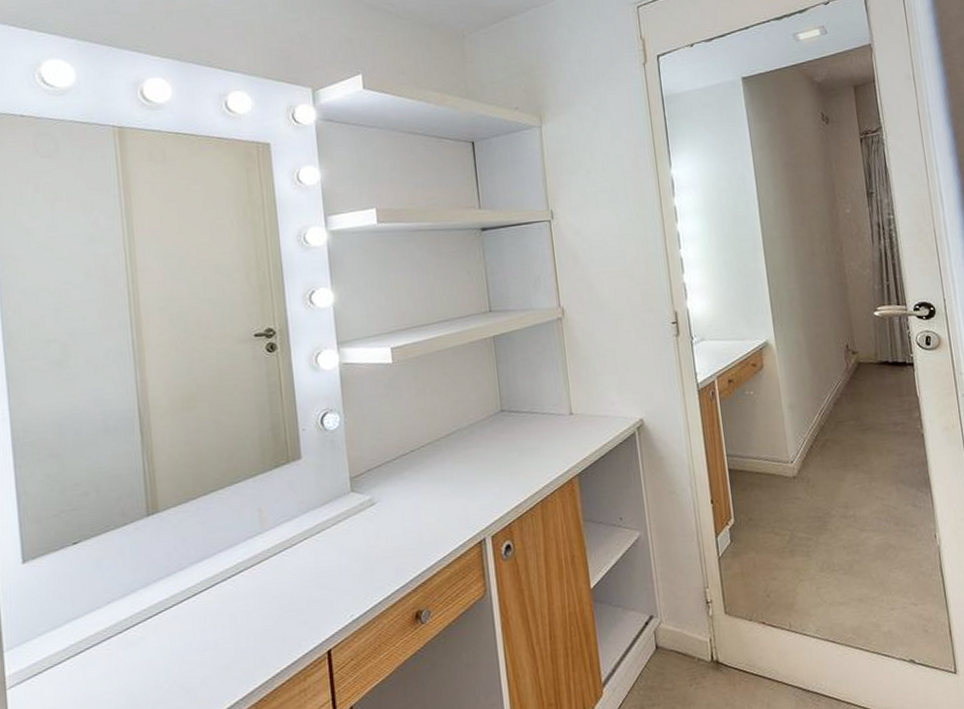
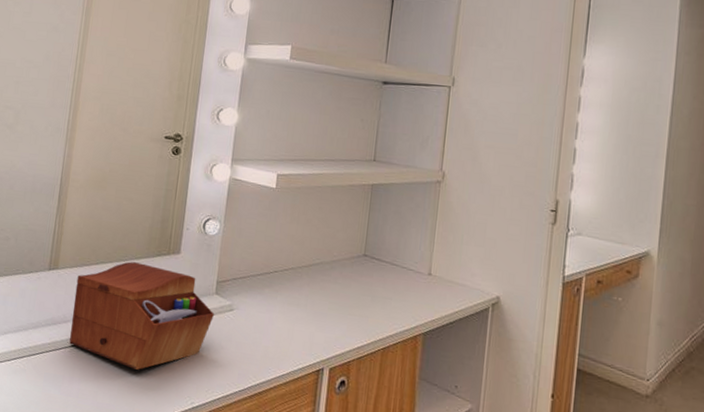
sewing box: none [184,479,355,599] -> present [69,261,214,370]

